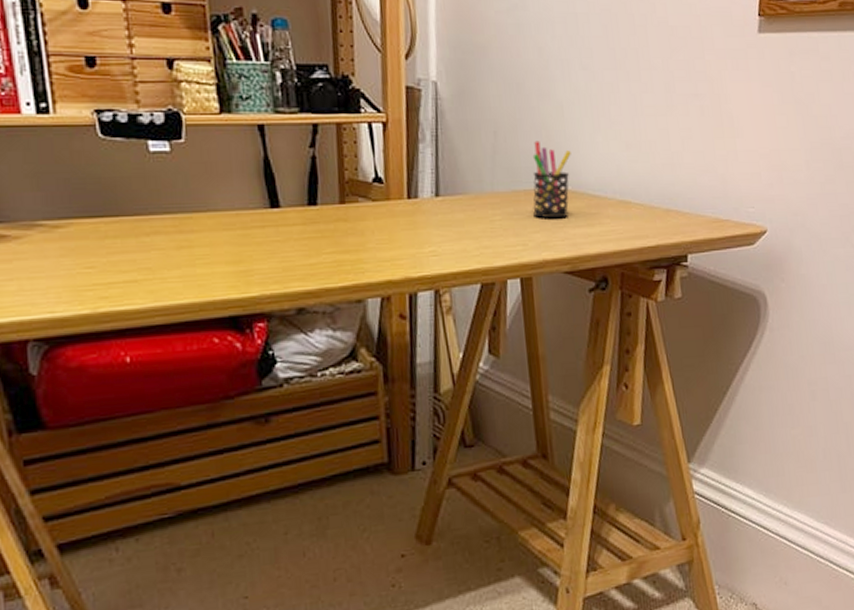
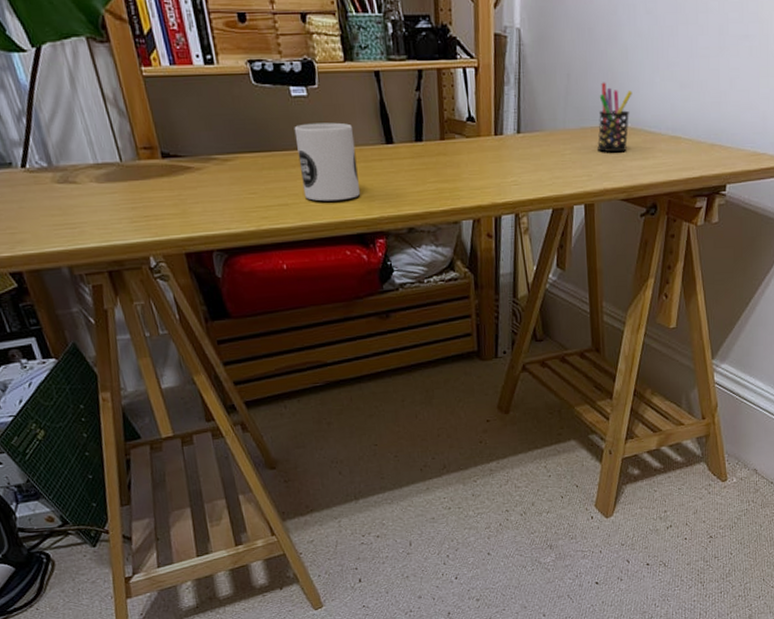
mug: none [150,182,234,277] -> present [294,122,360,202]

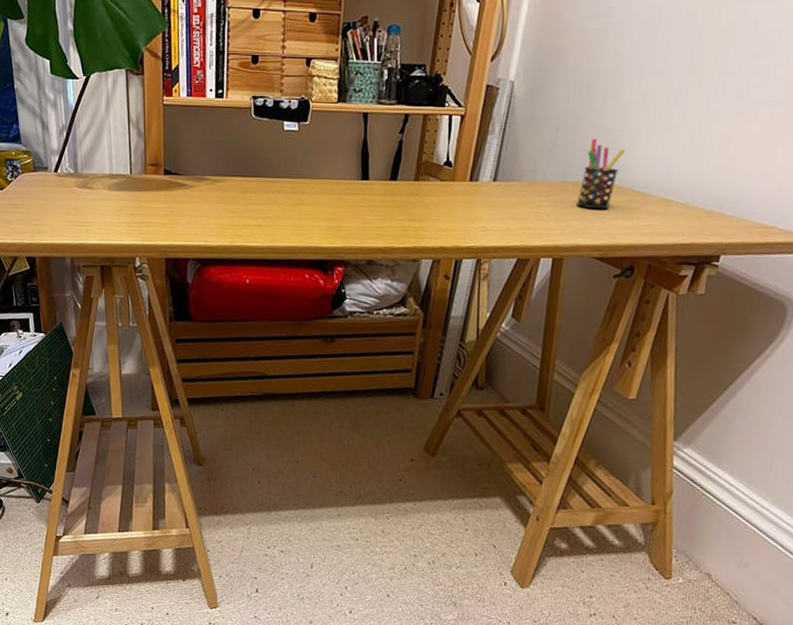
mug: present [294,122,360,202] -> none [277,155,334,228]

